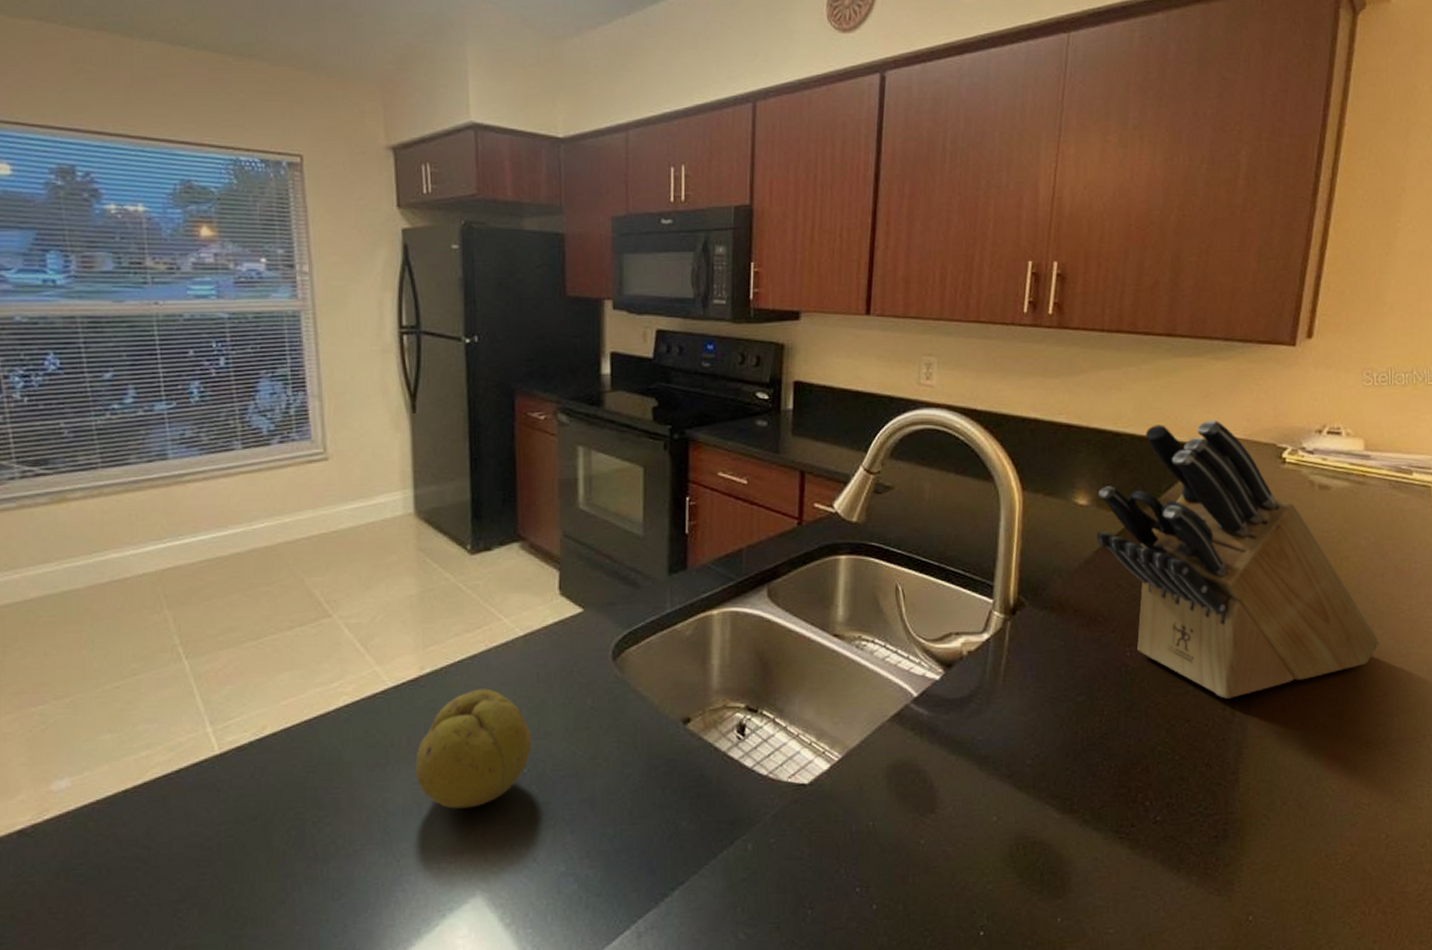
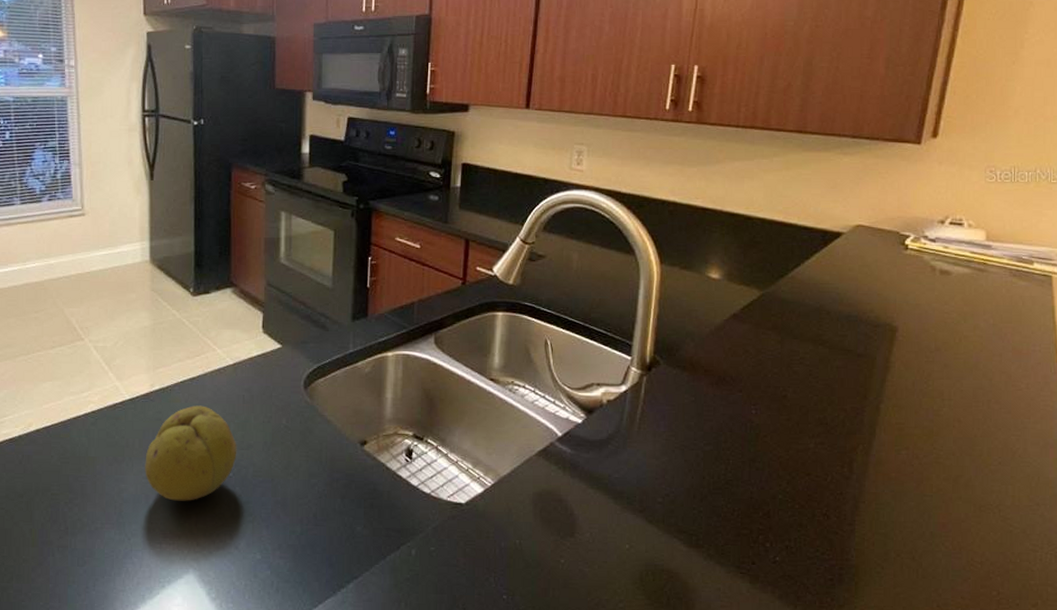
knife block: present [1097,419,1380,699] -> none [727,208,997,457]

